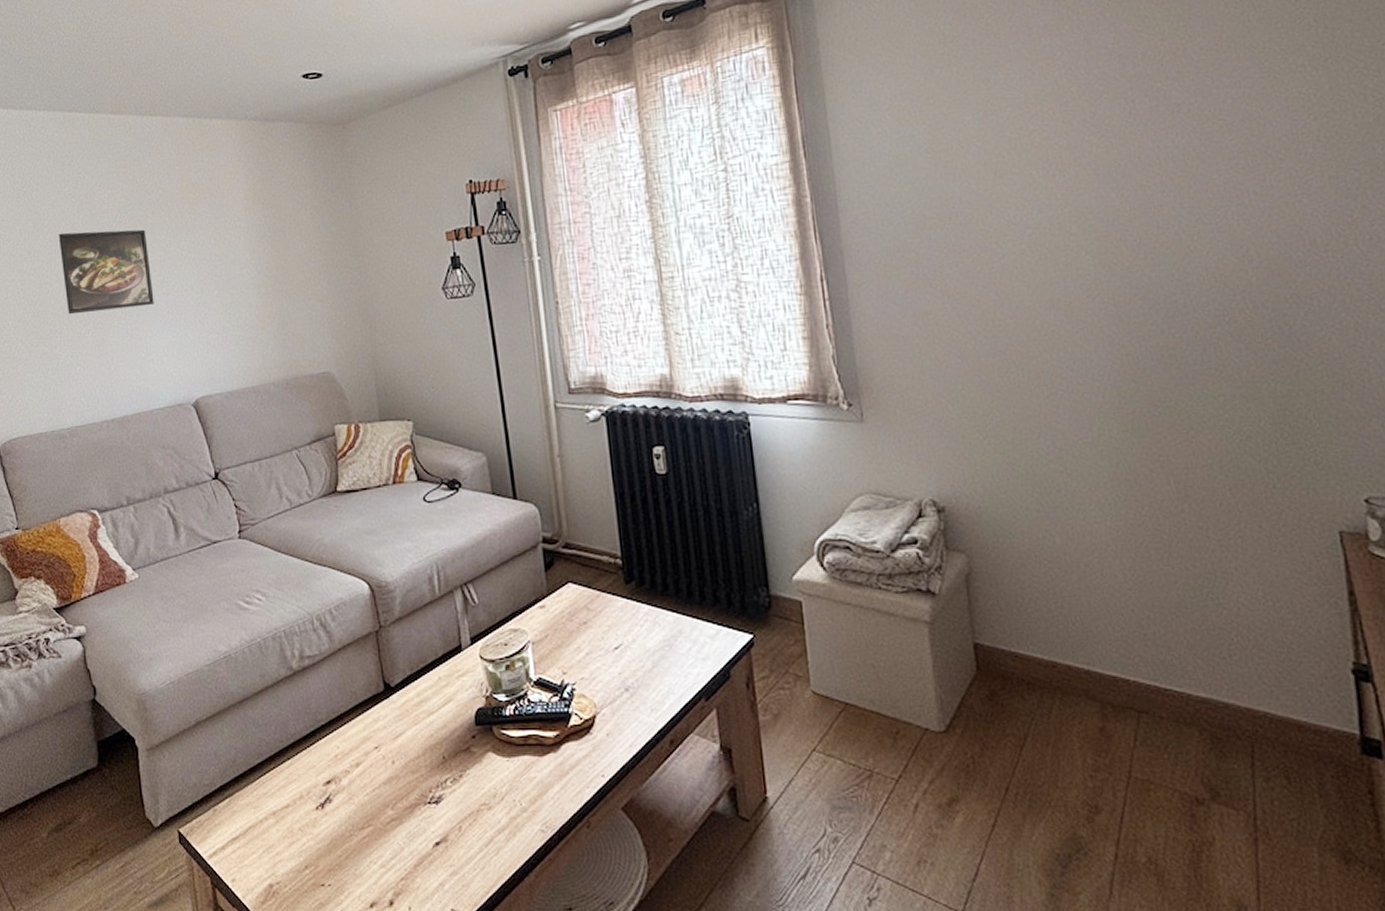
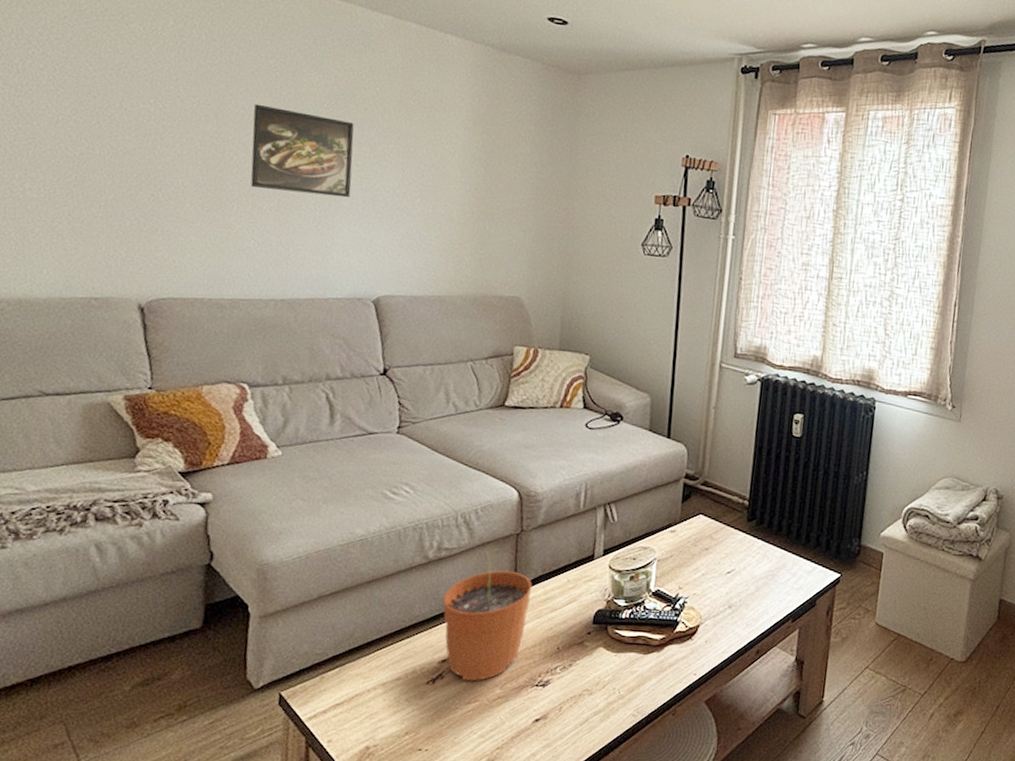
plant pot: none [315,650,405,804] -> present [442,548,533,682]

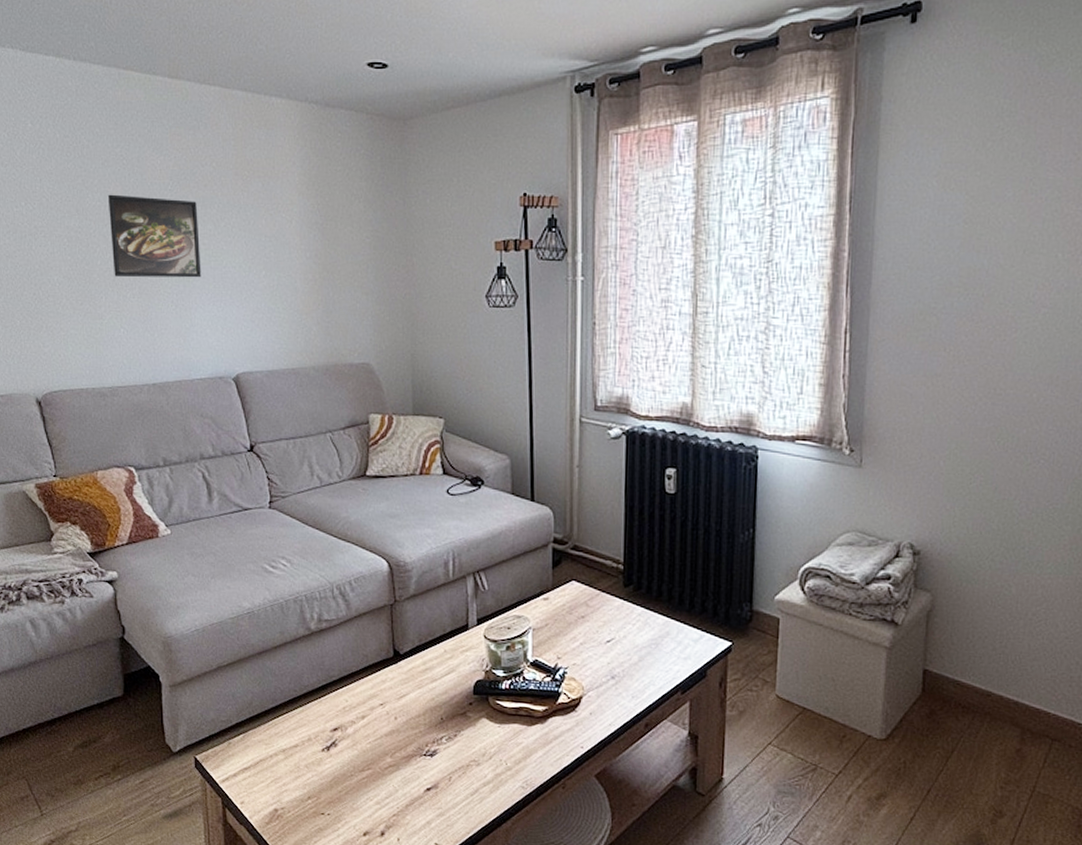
plant pot: present [442,548,533,682] -> none [328,619,411,750]

